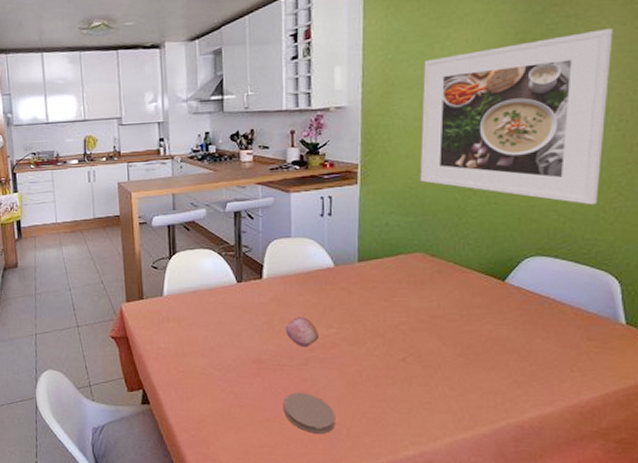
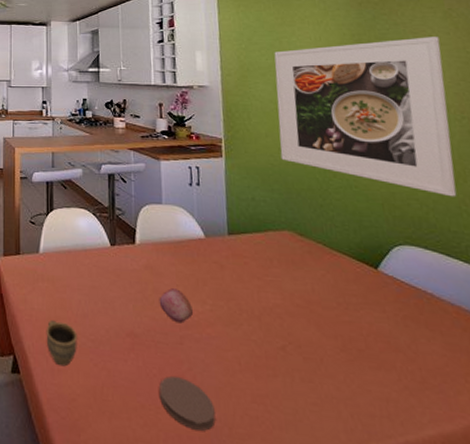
cup: none [173,355,205,394] -> present [46,319,77,367]

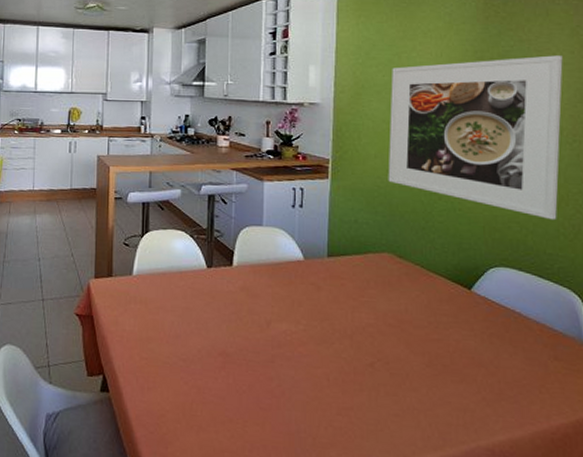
cup: present [46,319,77,367] -> none [137,340,168,385]
fruit: present [159,288,194,324] -> none [253,309,287,343]
coaster: present [159,376,216,431] -> none [248,392,300,441]

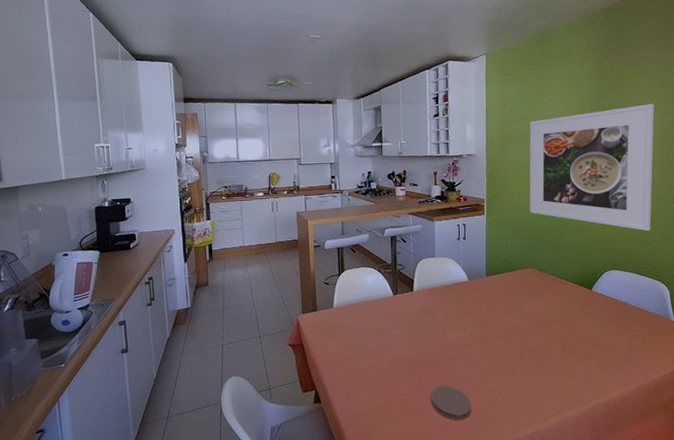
coaster: none [248,392,300,441] -> present [431,386,471,420]

